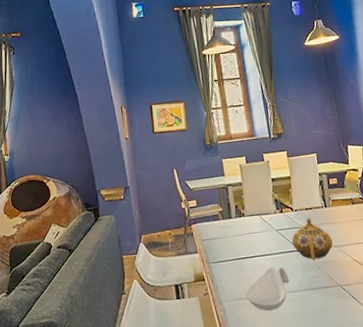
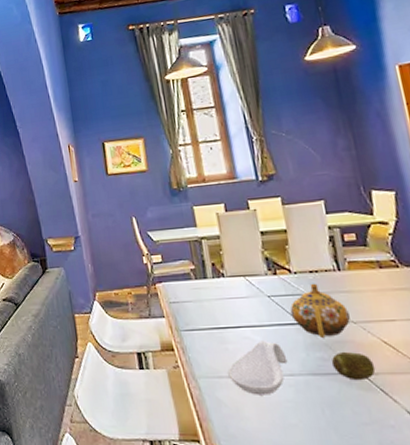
fruit: none [319,269,349,292] -> present [331,351,376,381]

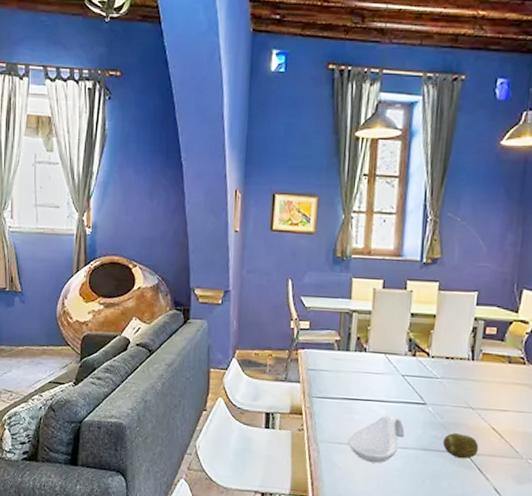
teapot: present [290,283,350,338] -> none [418,368,470,419]

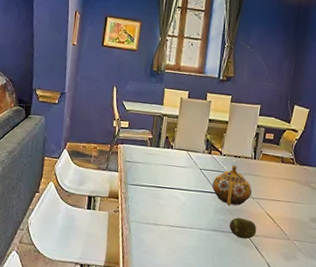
spoon rest: present [348,415,405,463] -> none [154,201,200,241]
teapot: none [418,368,470,419] -> present [212,165,252,205]

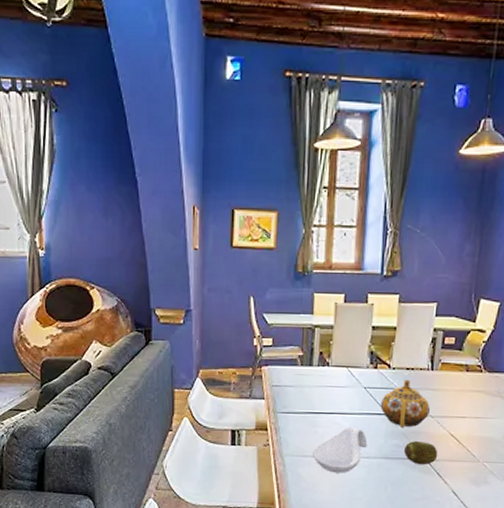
spoon rest: none [154,201,200,241] -> present [313,427,368,473]

